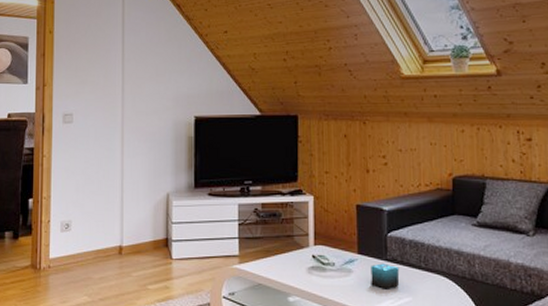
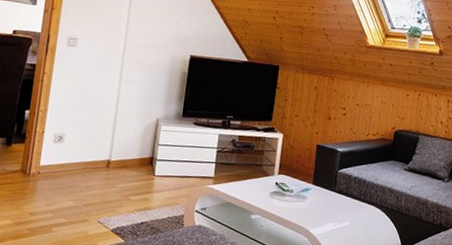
candle: present [370,263,400,289] -> none [320,193,344,215]

